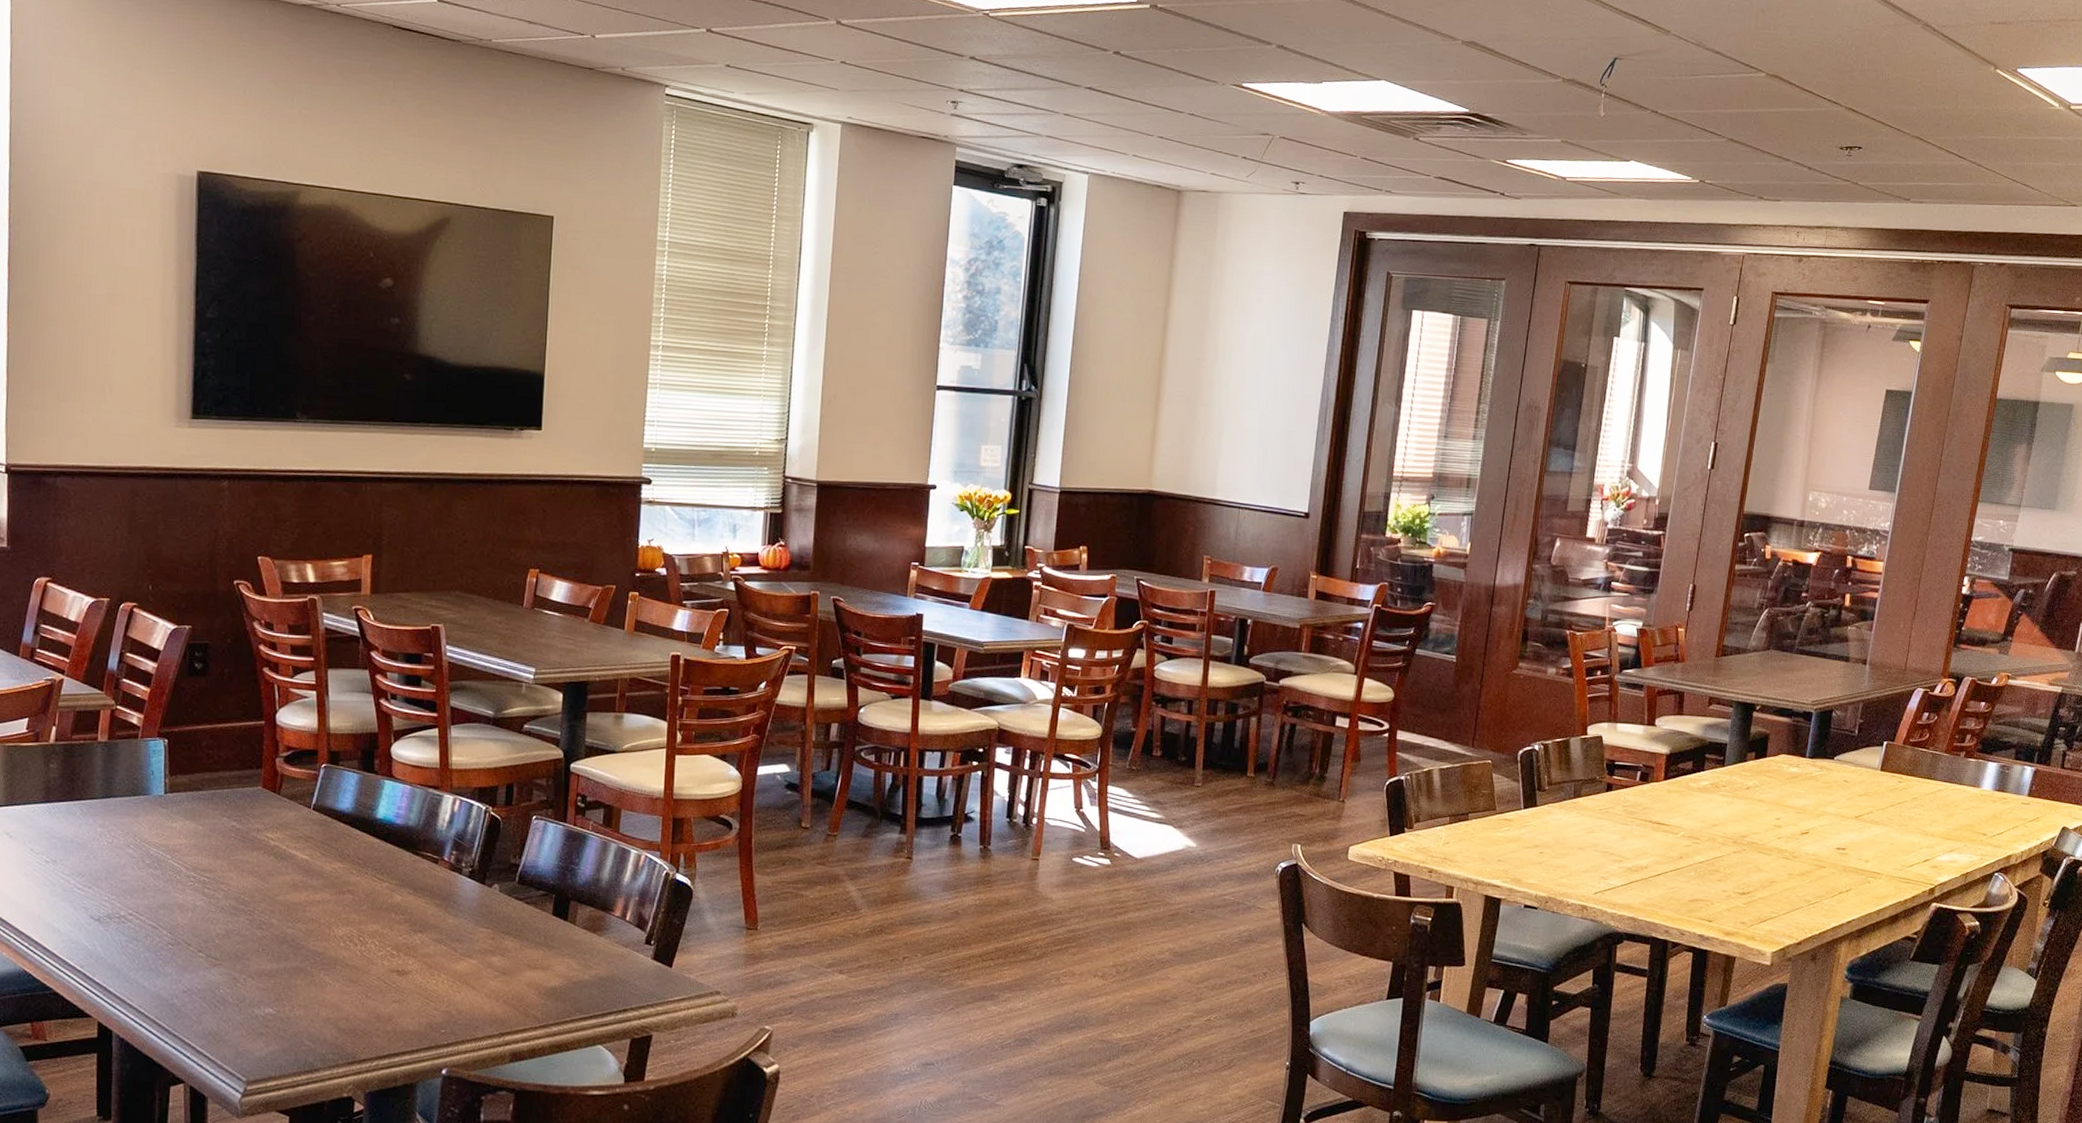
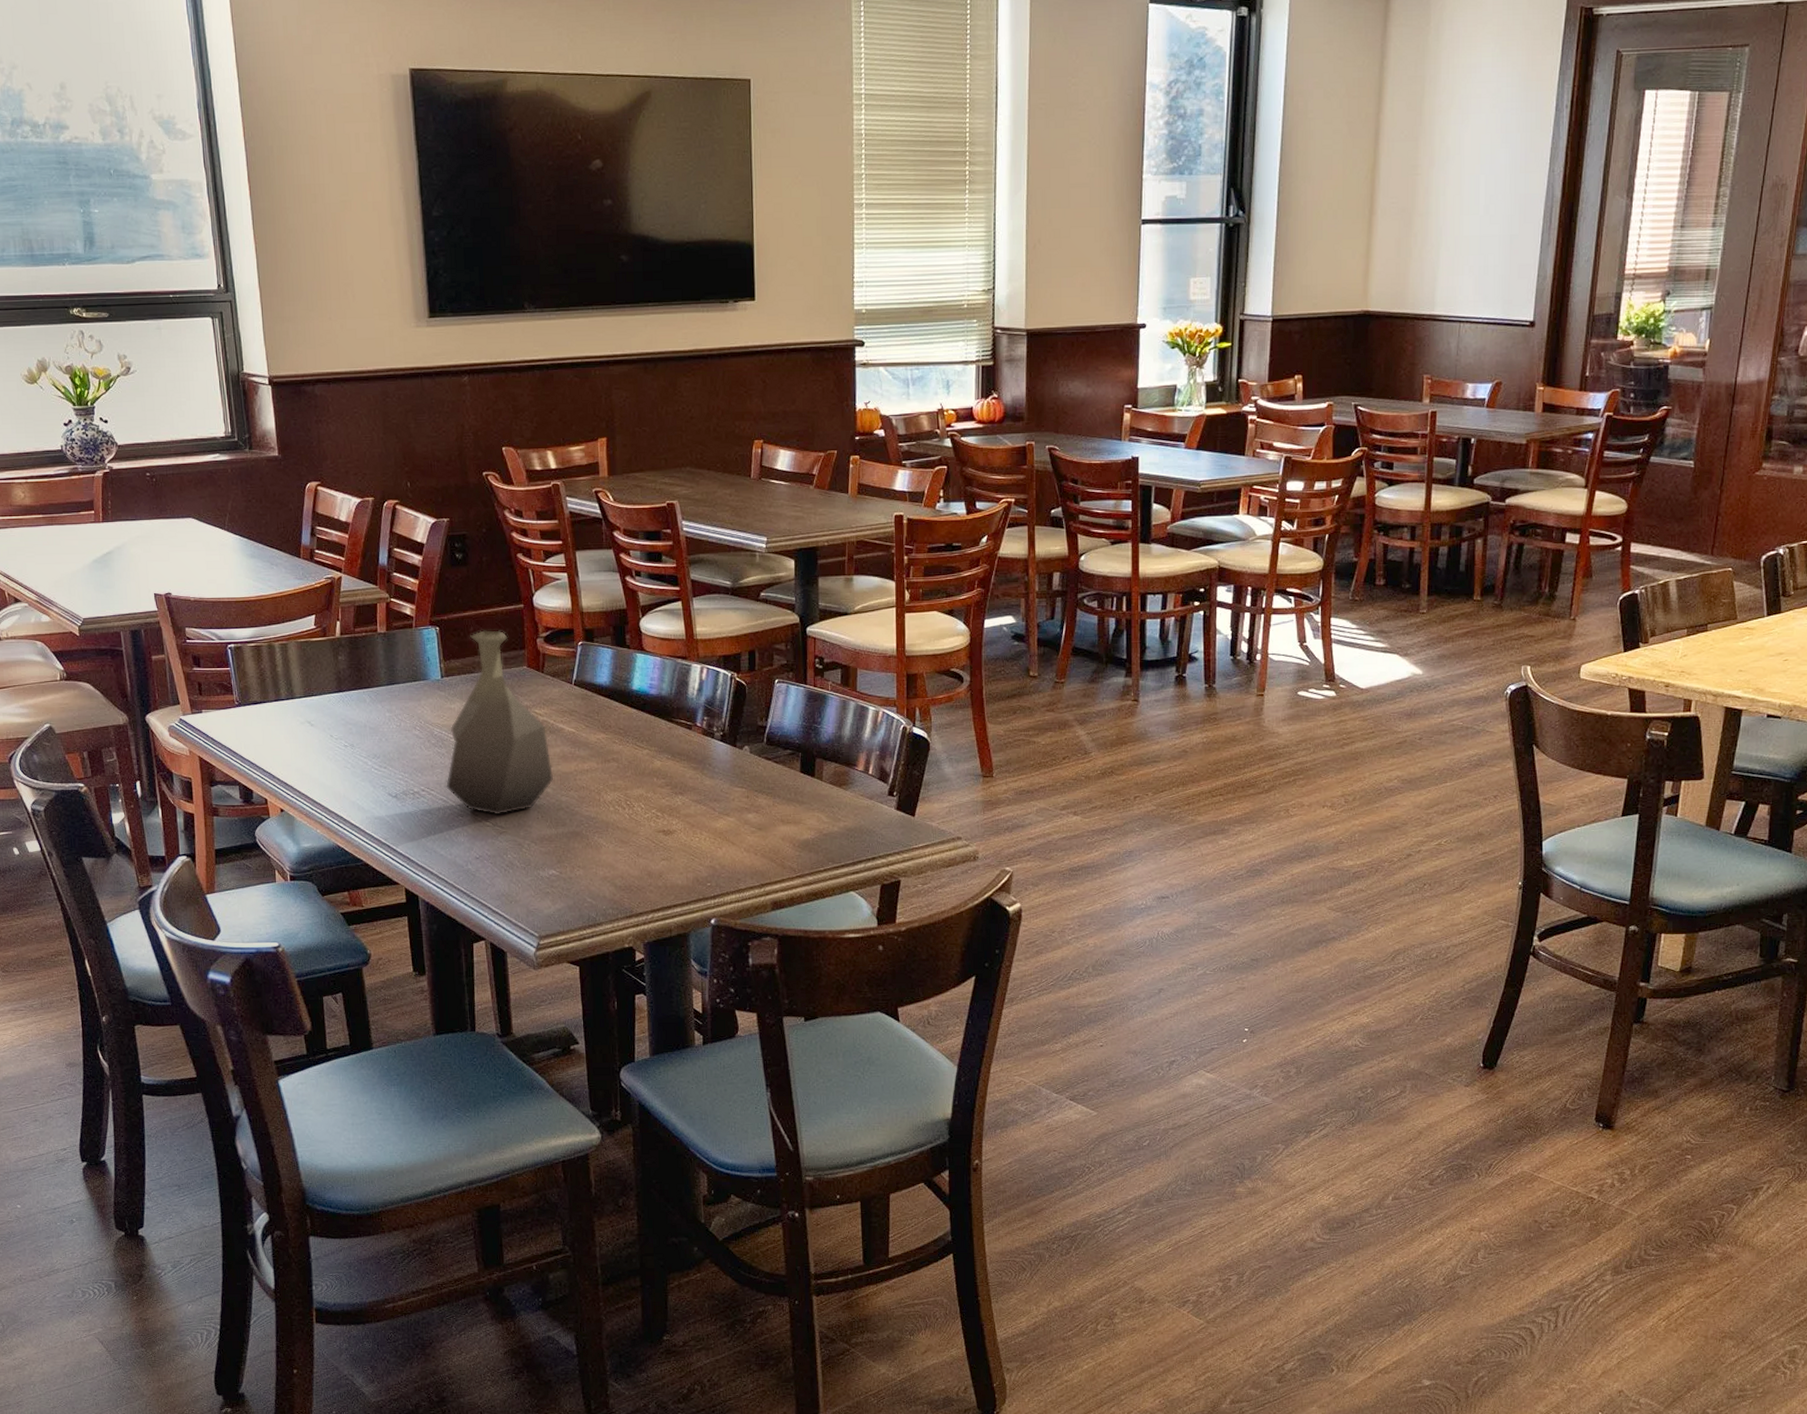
vase: none [157,746,281,946] -> present [446,630,554,815]

